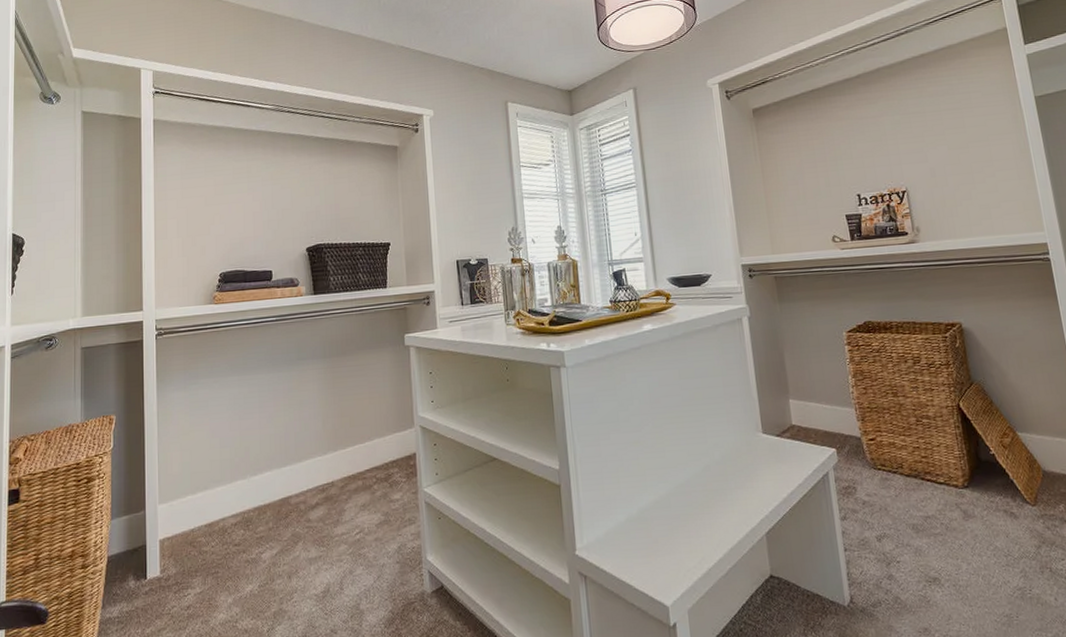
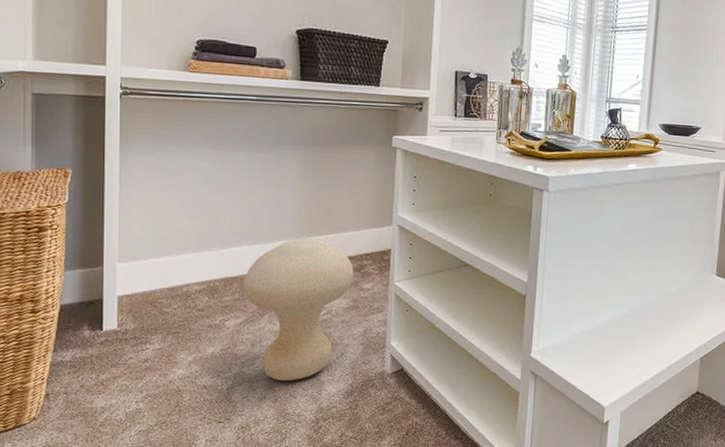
stool: none [275,452,382,615] -> present [243,238,354,381]

